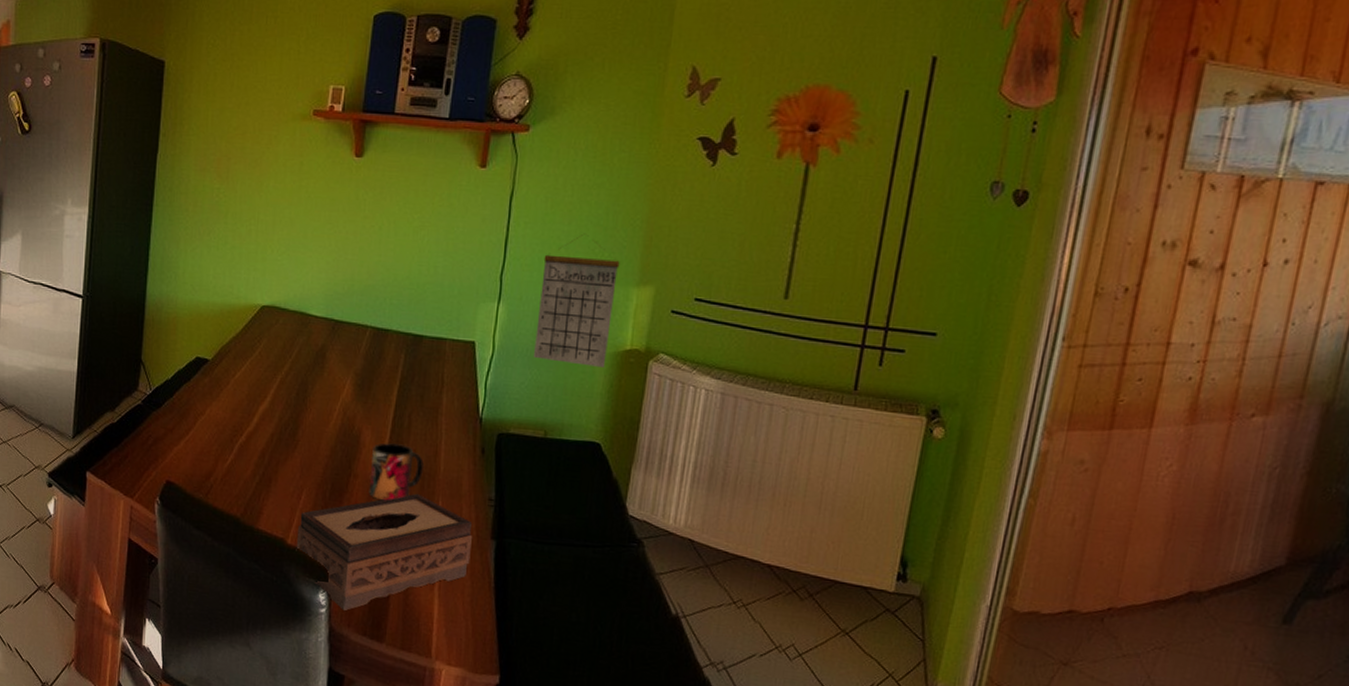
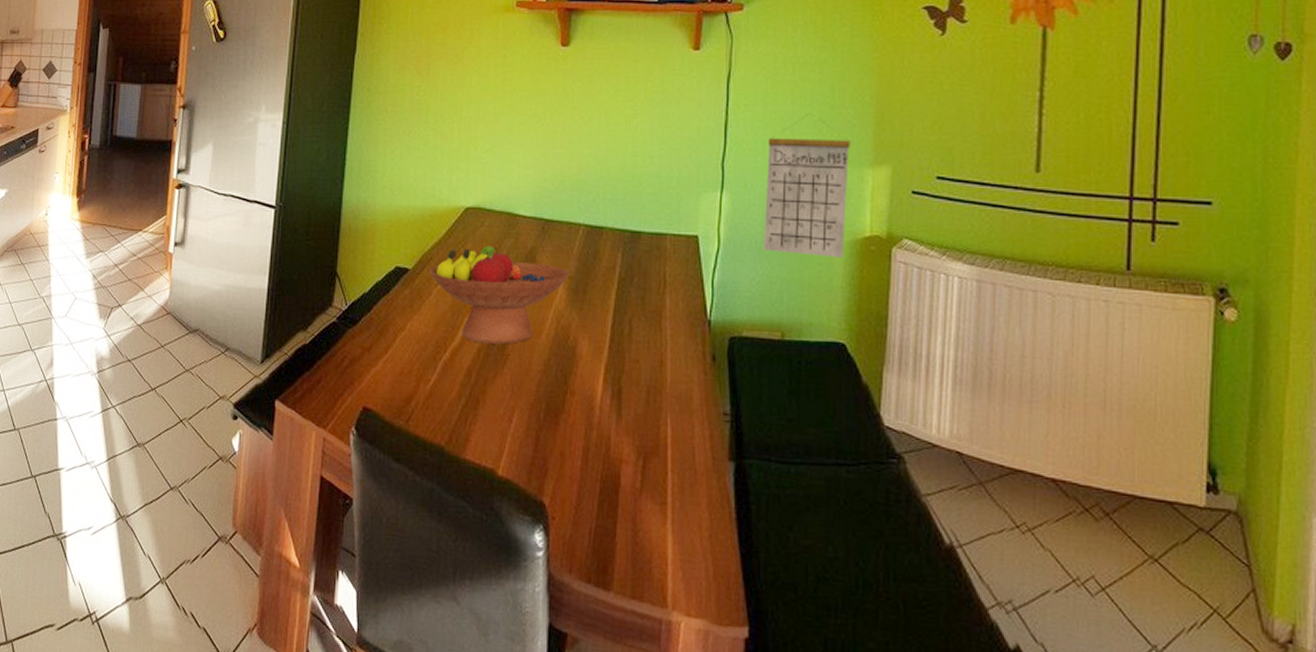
fruit bowl: none [226,342,356,431] -> present [428,245,569,345]
tissue box: present [296,493,472,611] -> none [508,410,707,553]
mug: present [368,443,425,501] -> none [588,353,649,421]

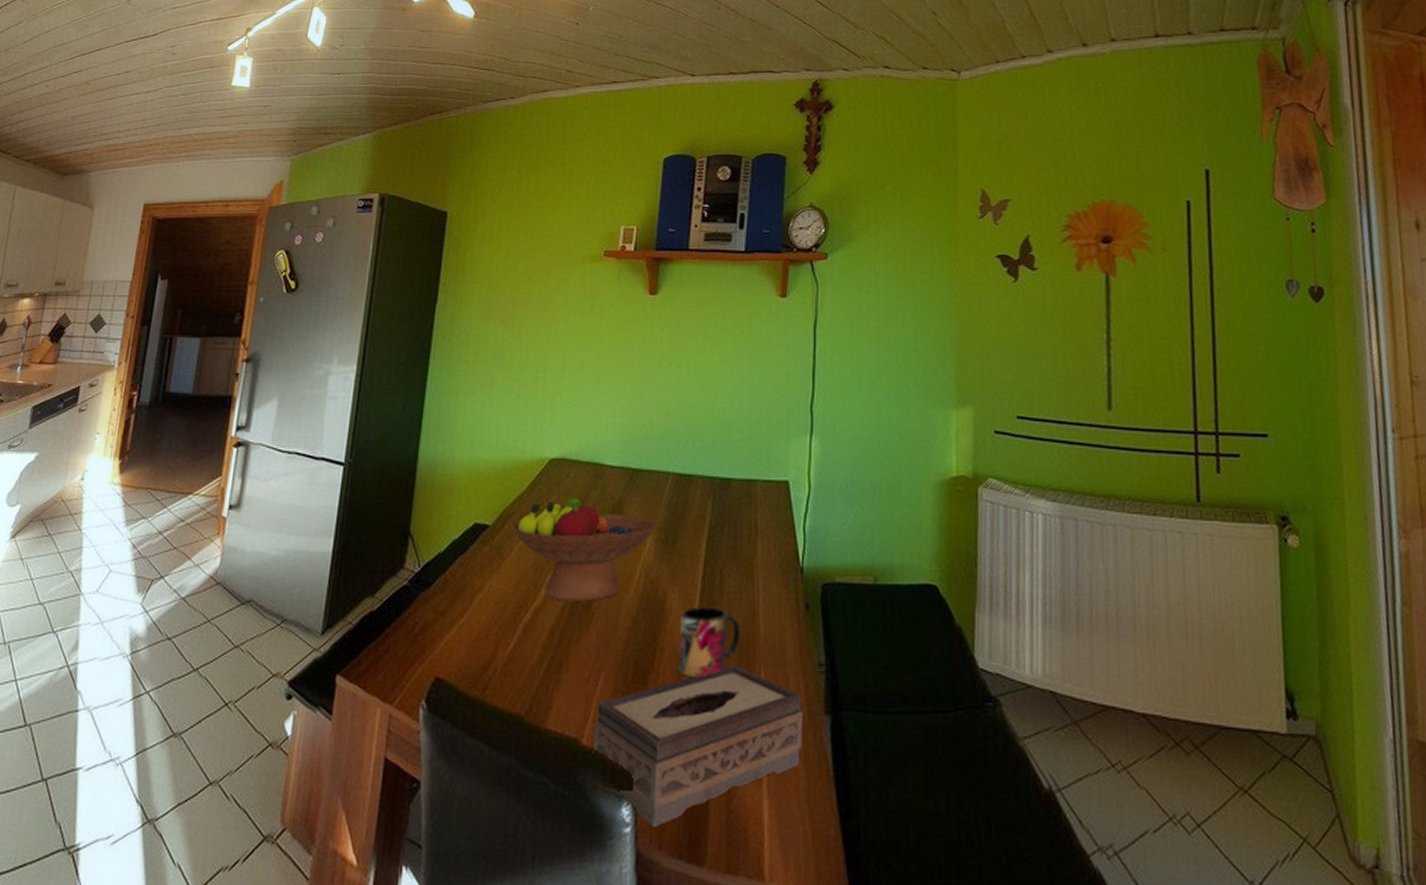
tissue box: none [508,410,707,553] -> present [592,665,802,827]
mug: none [588,353,649,421] -> present [678,606,742,678]
calendar: present [764,113,851,257] -> none [854,357,935,498]

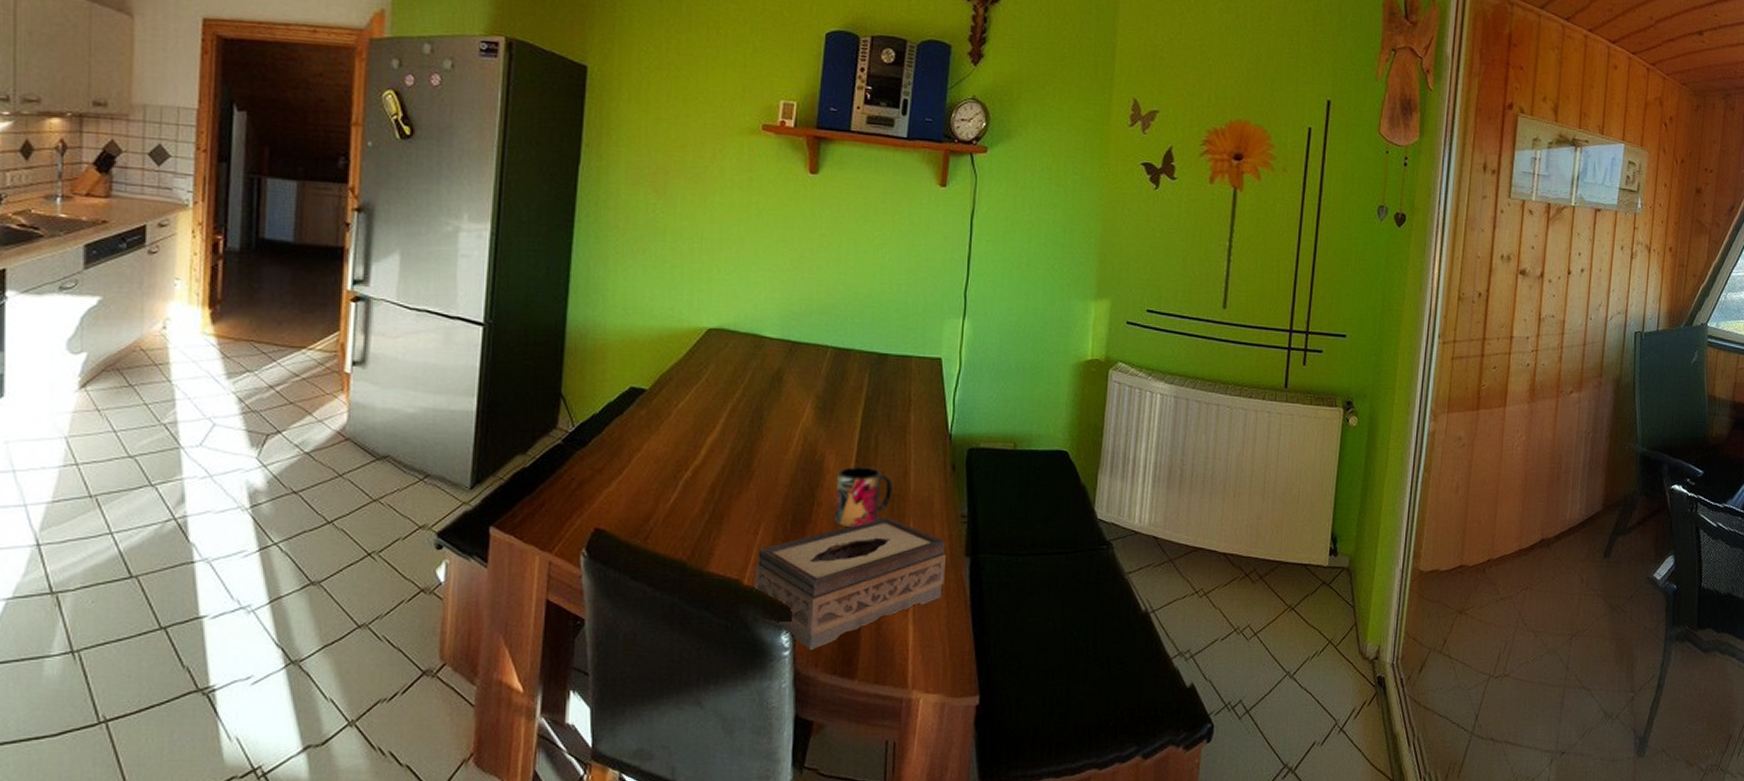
fruit bowl: present [509,498,658,602] -> none [667,366,817,462]

